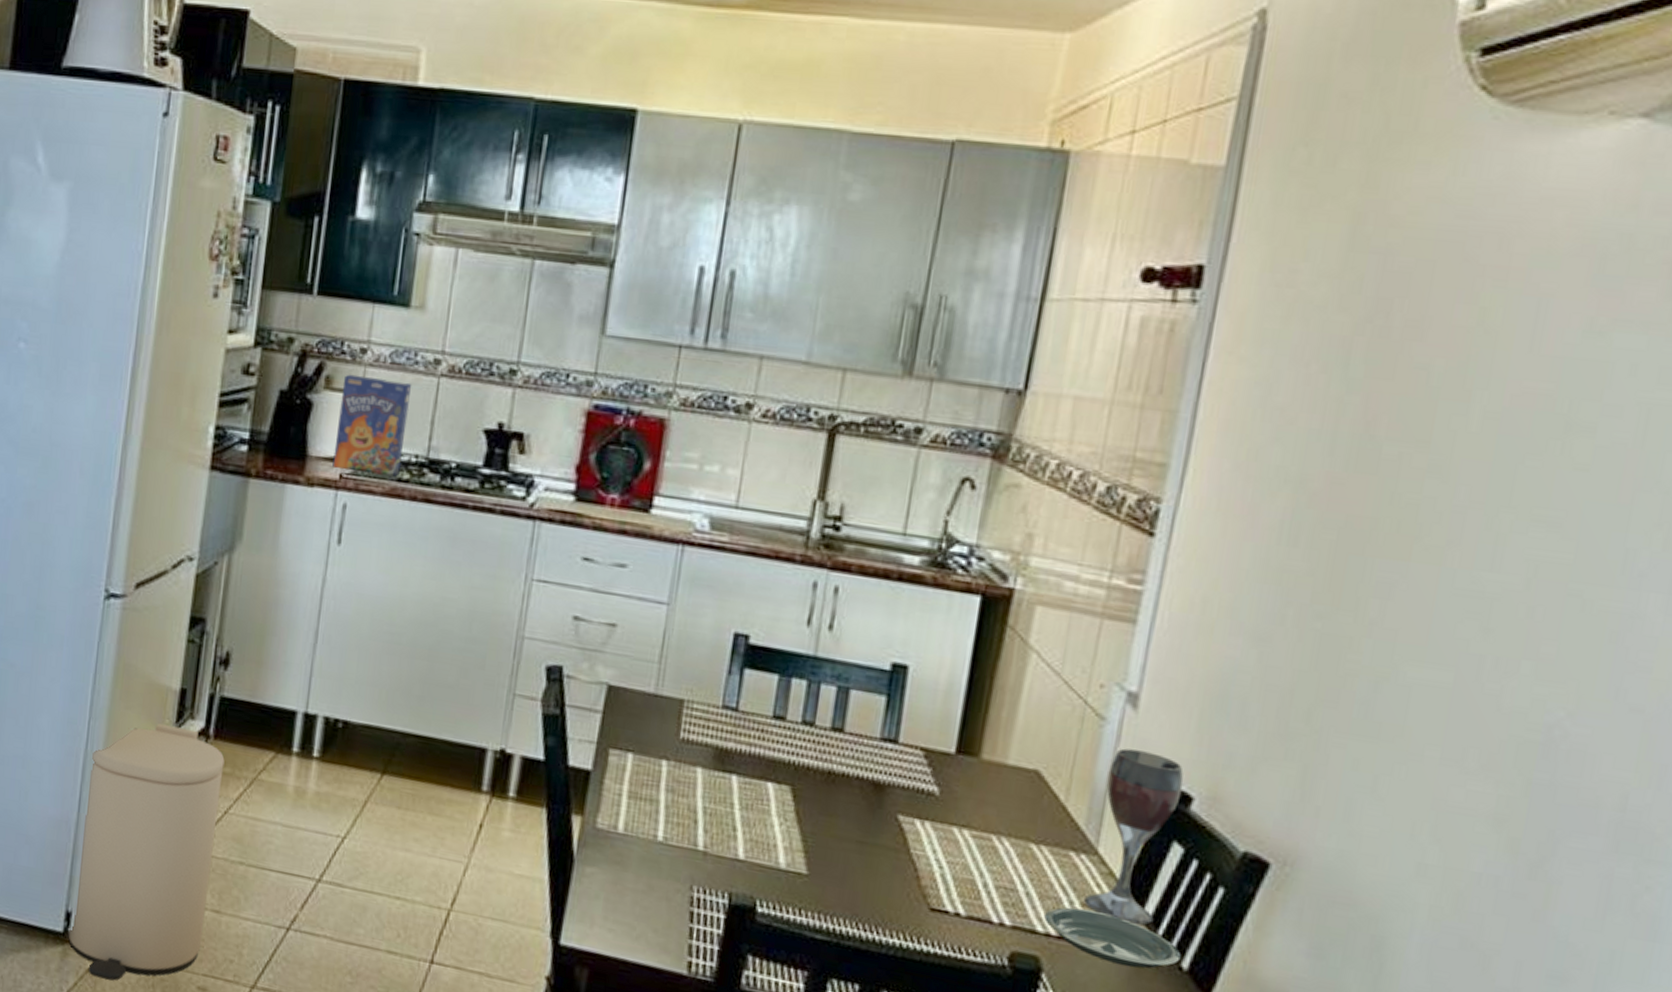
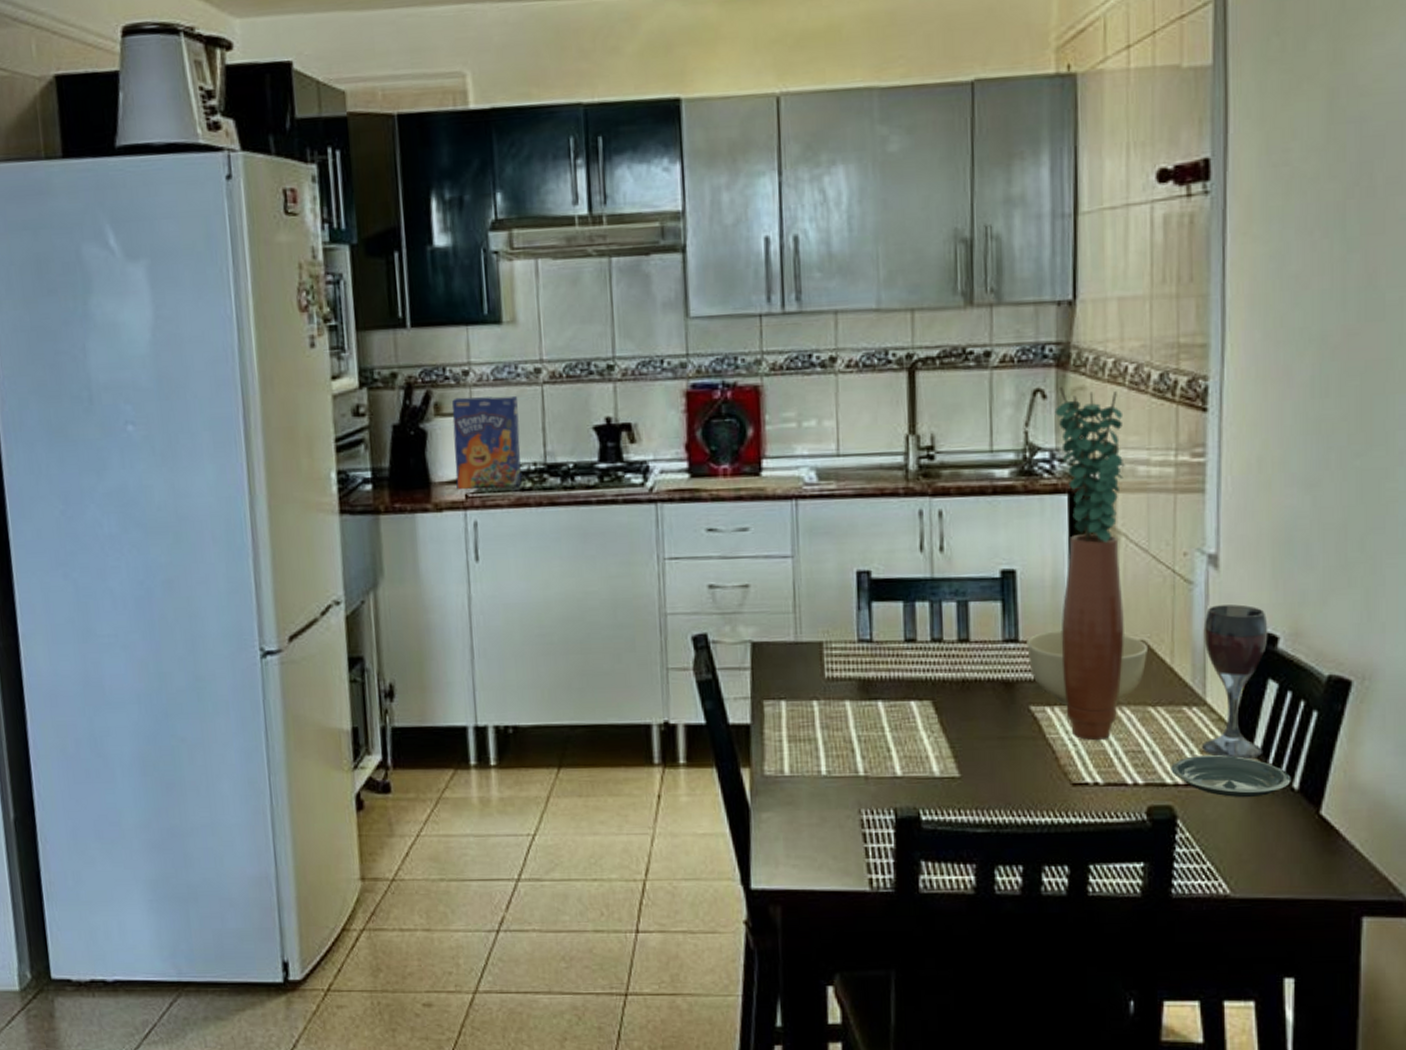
pedal bin: present [68,723,225,981] -> none [277,764,419,1017]
bowl: none [905,738,1043,830] -> present [1026,631,1149,706]
vase: none [937,479,1059,868] -> present [1054,386,1126,740]

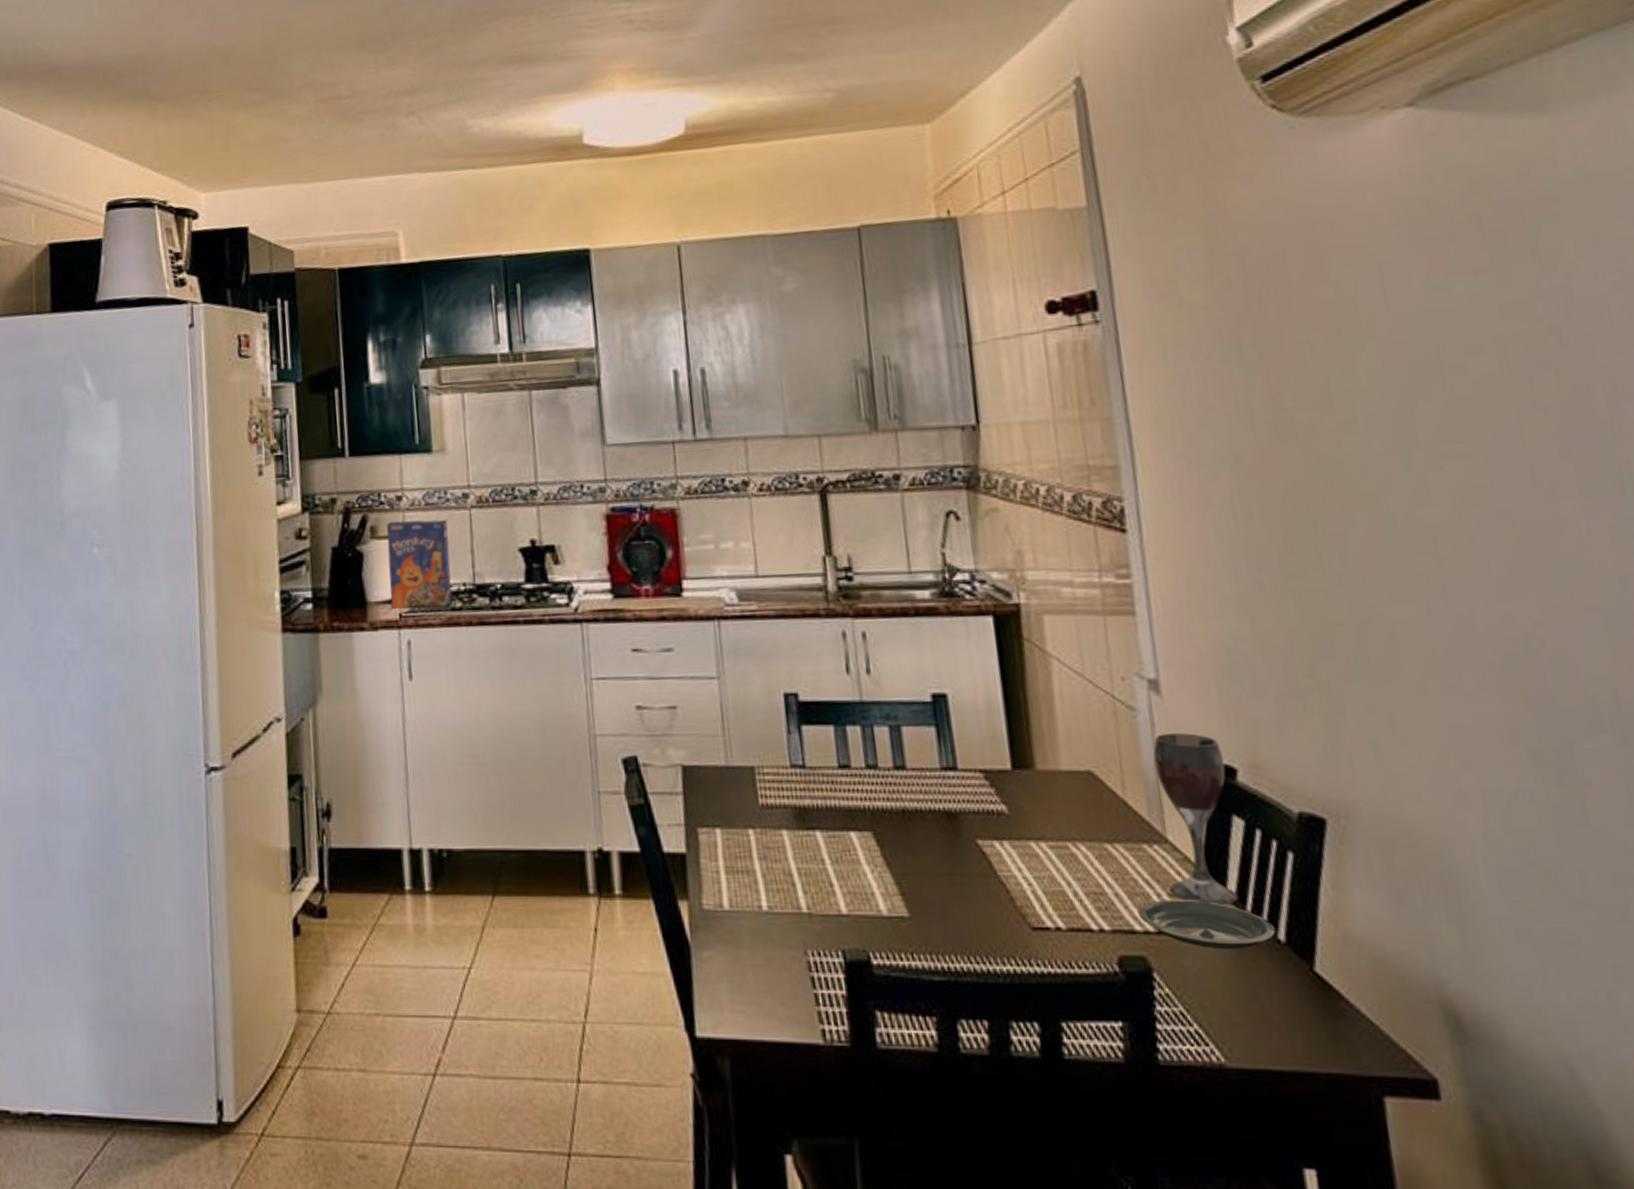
bowl: present [1026,631,1149,706] -> none [965,759,1097,840]
vase: present [1054,386,1126,740] -> none [969,508,1072,879]

